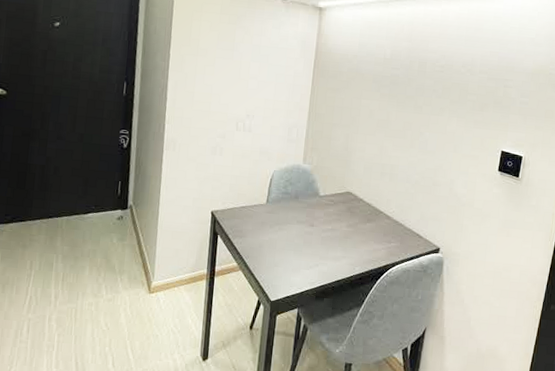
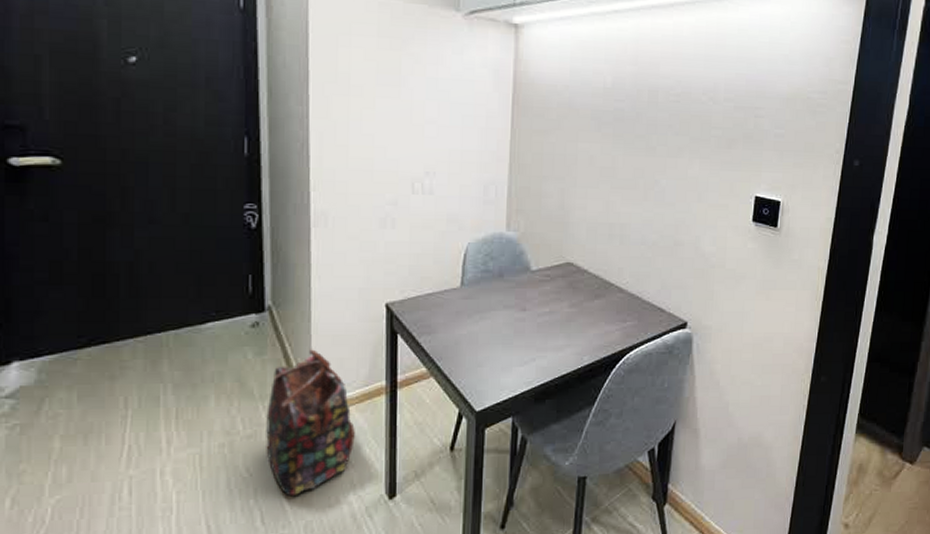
backpack: none [120,240,183,349] -> present [266,349,355,497]

